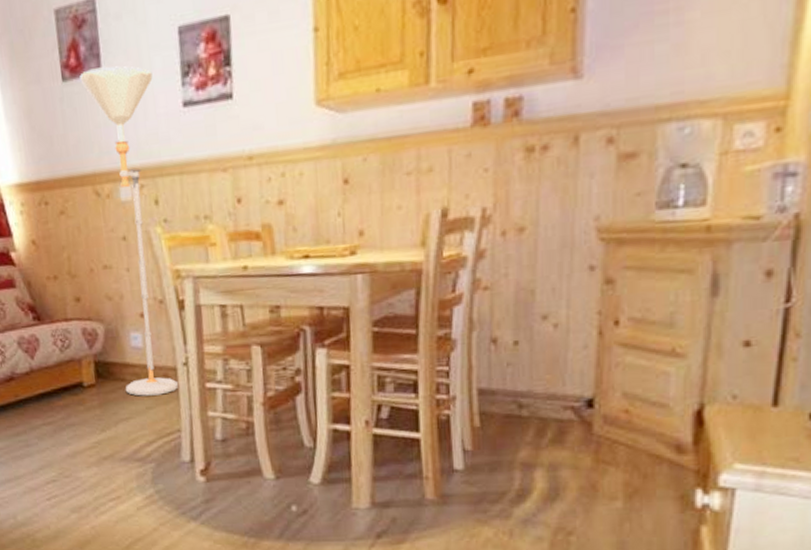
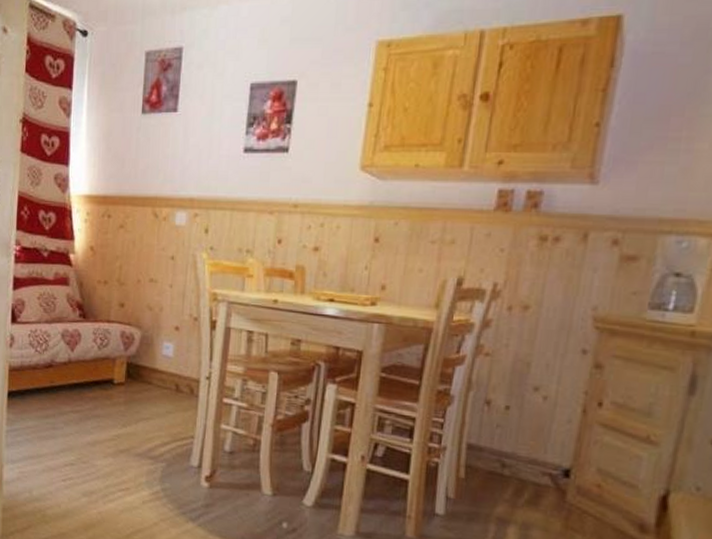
floor lamp: present [80,66,179,396] -> none [150,107,222,403]

